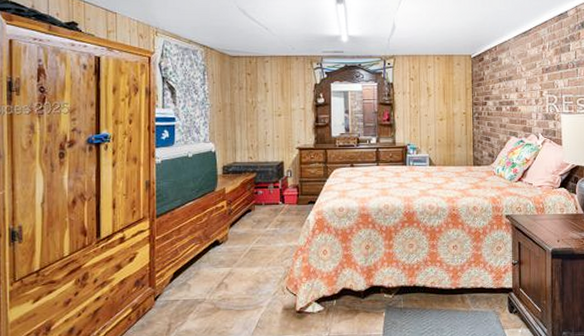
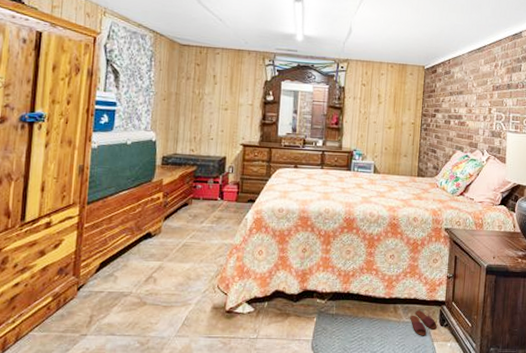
slippers: none [478,299,506,324] -> present [410,310,437,336]

